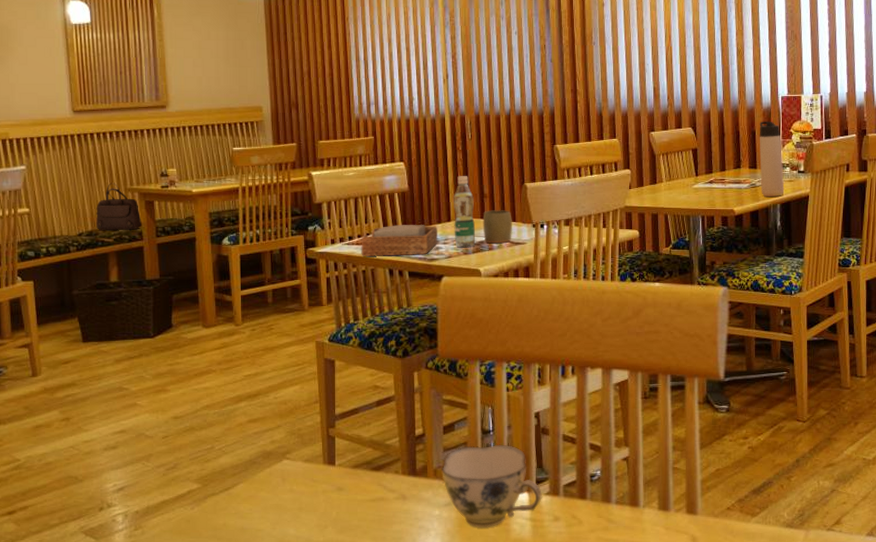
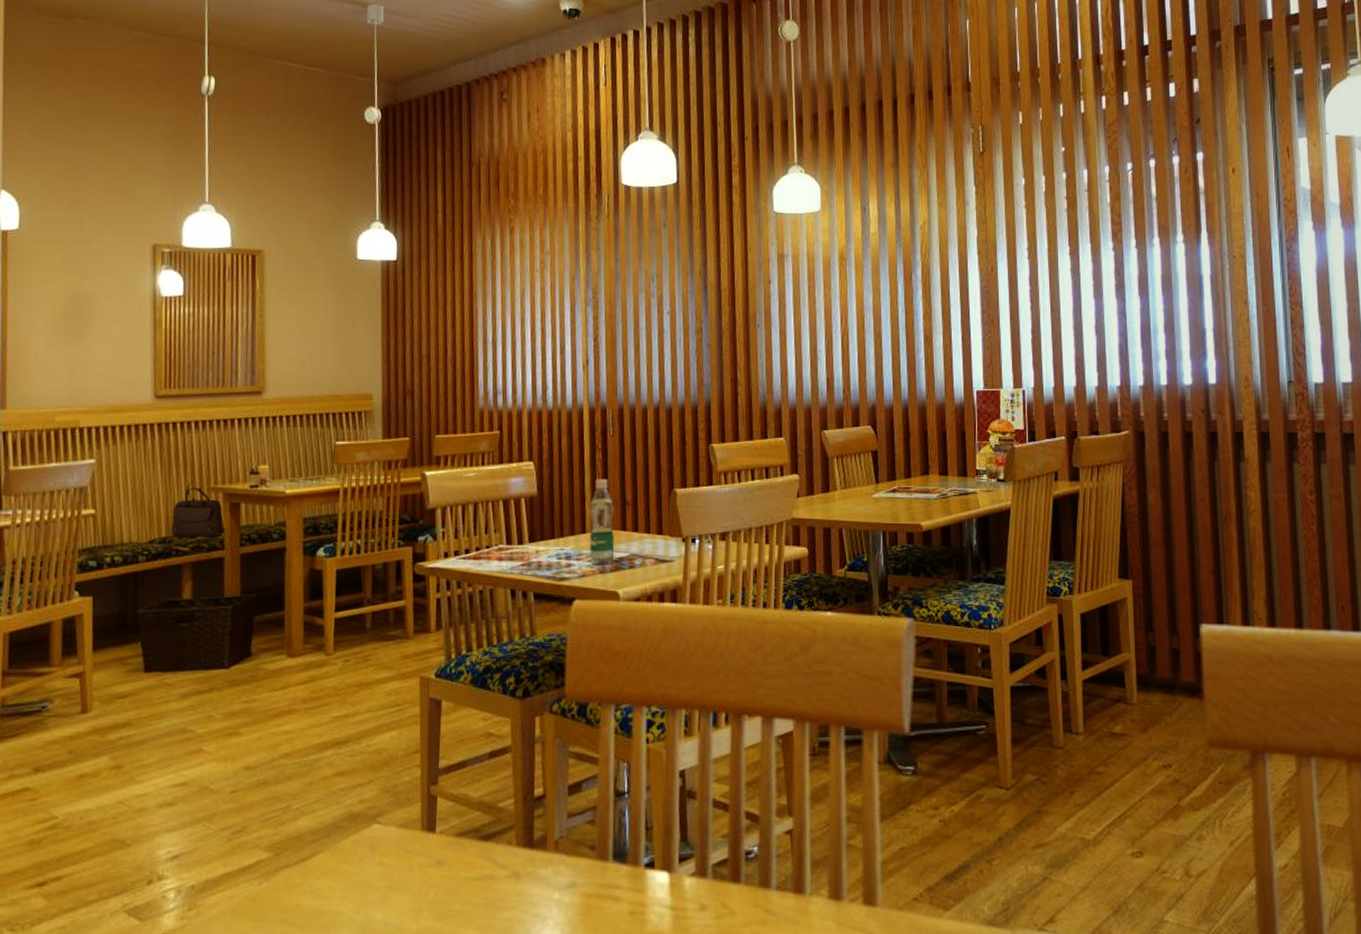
napkin holder: present [361,225,438,256] -> none [479,536,571,574]
teacup: present [442,443,542,528] -> none [564,808,686,918]
mug: present [482,210,512,244] -> none [623,520,658,561]
thermos bottle: present [759,121,785,197] -> none [950,419,981,510]

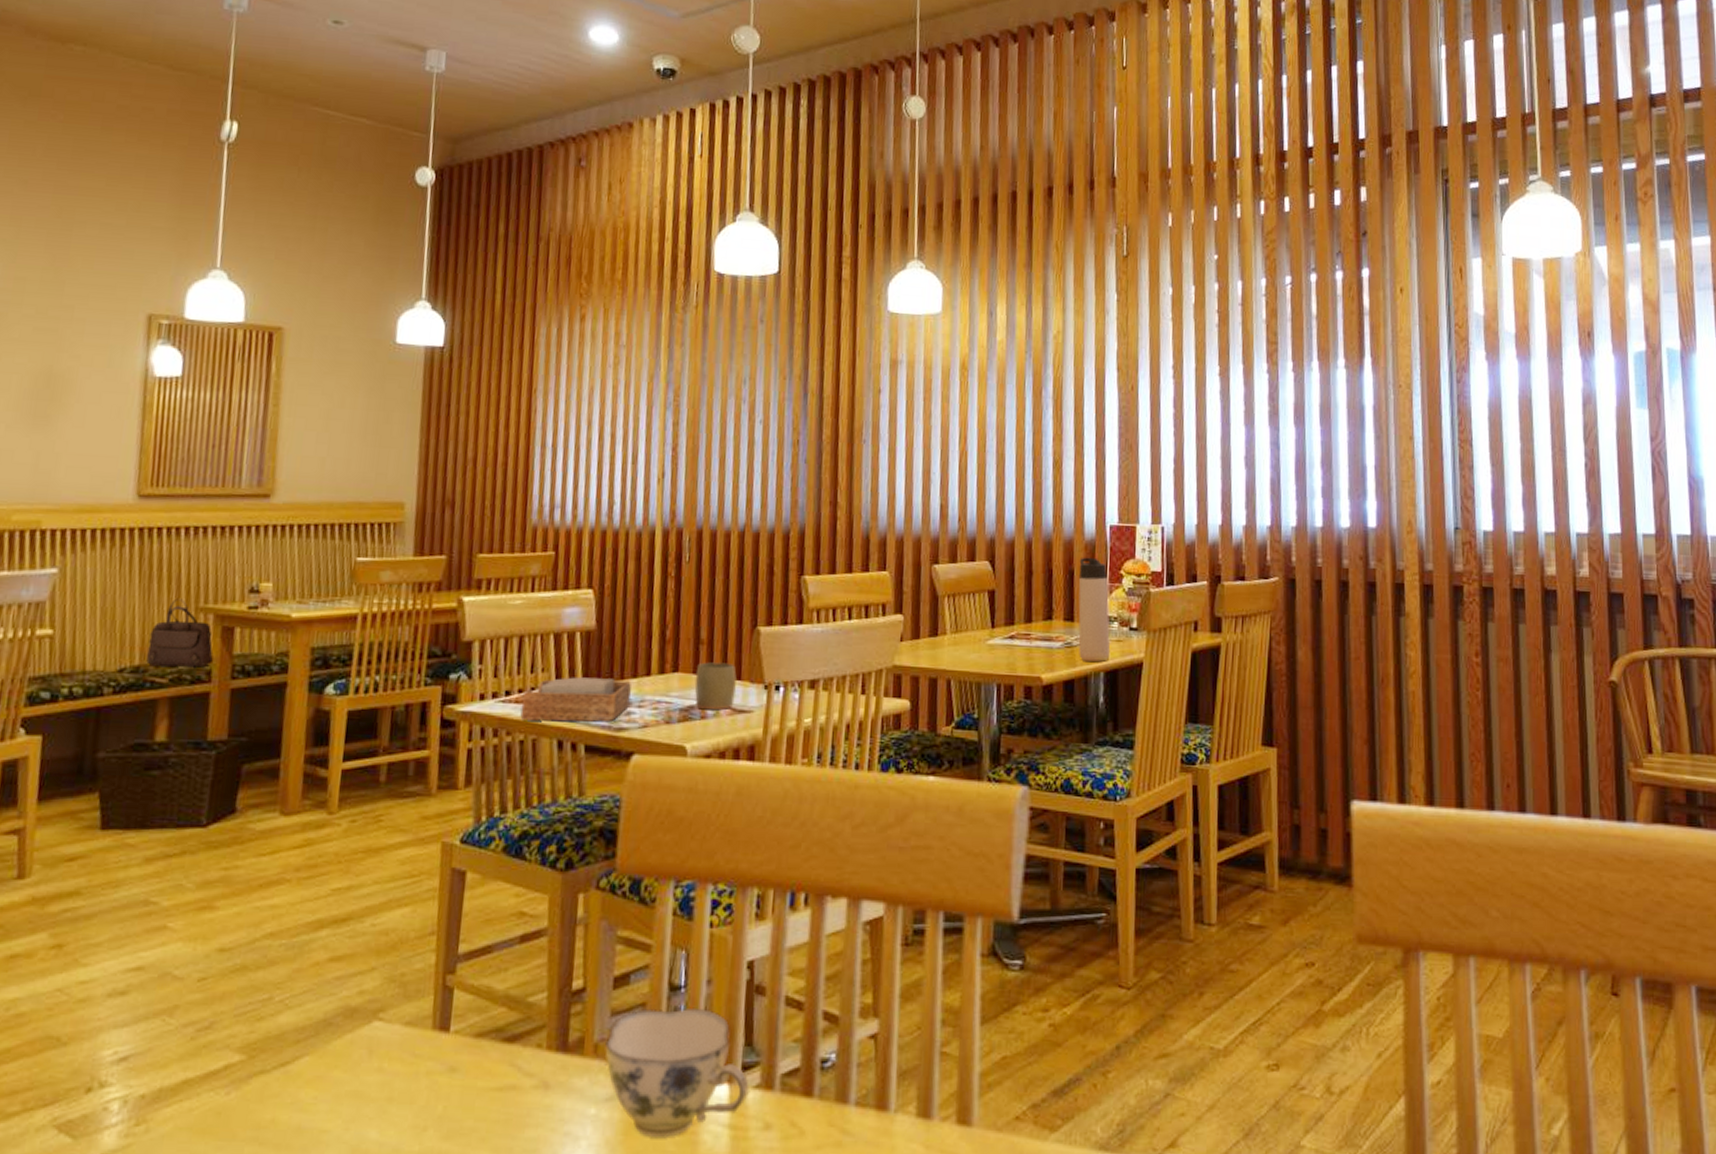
napkin holder: none [479,536,571,574] -> present [520,677,632,723]
teacup: none [564,808,686,918] -> present [604,1005,749,1139]
bottle: present [589,479,615,565] -> none [653,612,686,714]
mug: none [623,520,658,561] -> present [694,662,737,710]
thermos bottle: none [950,419,981,510] -> present [1078,557,1111,662]

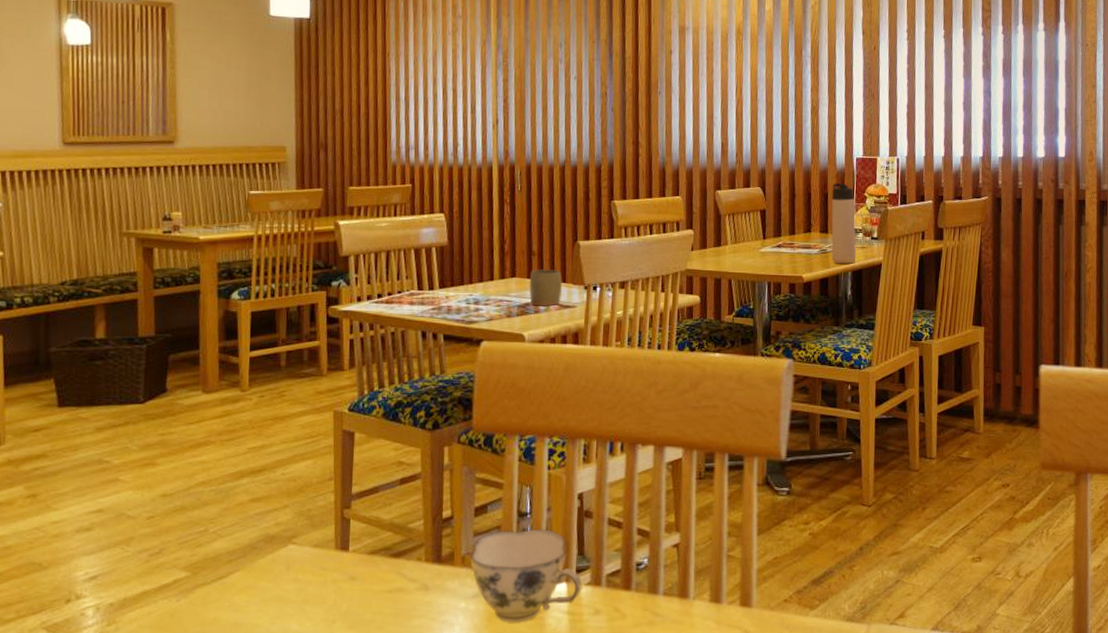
handbag: present [146,598,213,668] -> none [83,225,138,281]
napkin holder: present [520,677,632,723] -> none [391,282,479,317]

